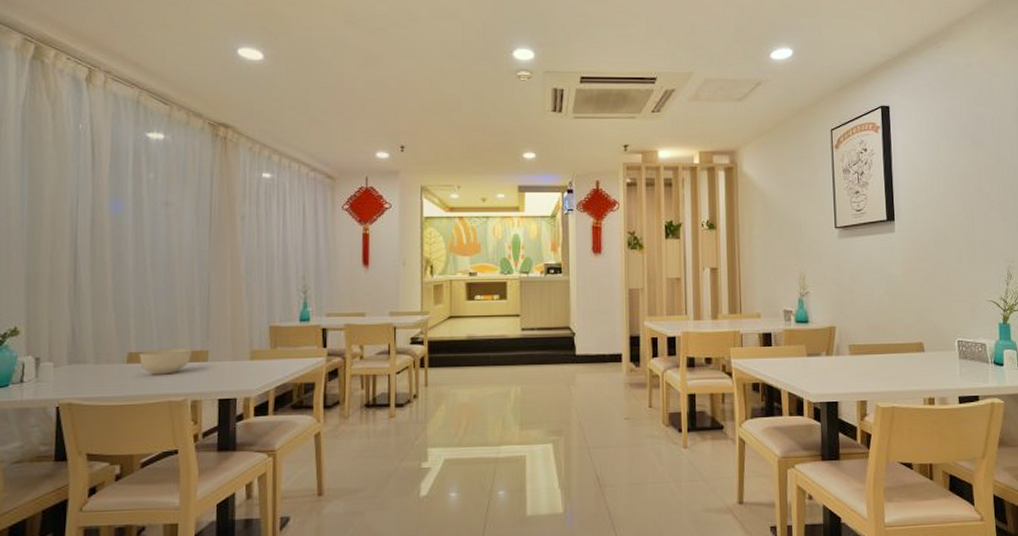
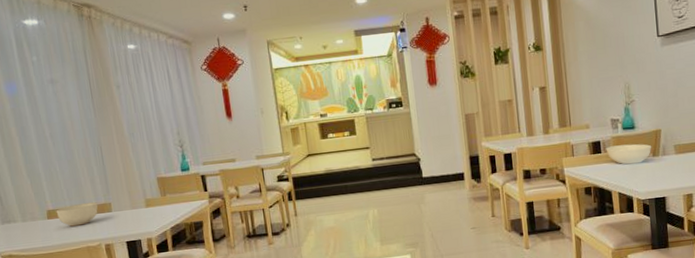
bowl: none [777,339,826,362] -> present [606,144,652,165]

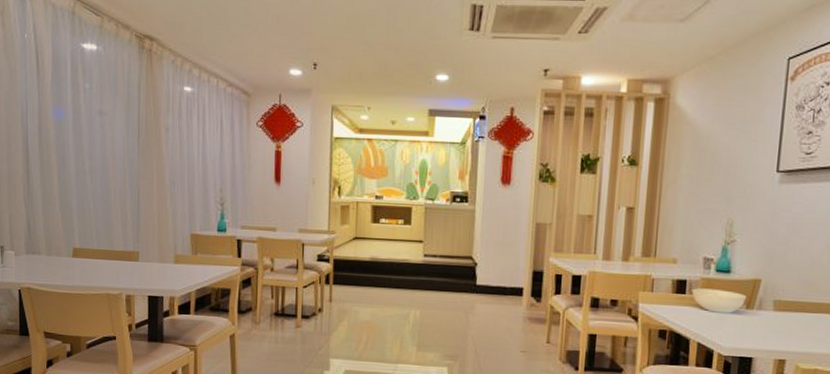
bowl: present [56,202,98,227] -> none [82,247,126,270]

